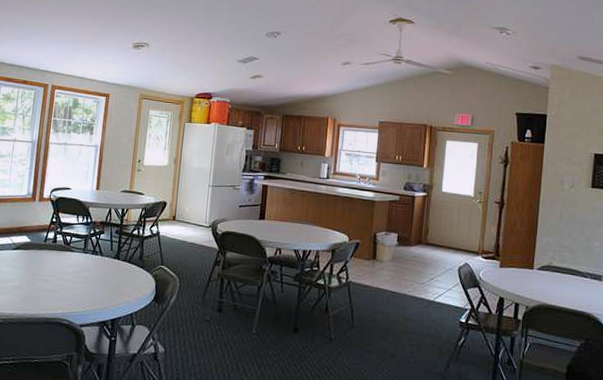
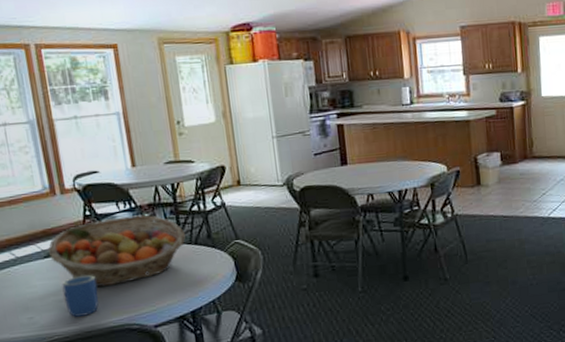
fruit basket: none [17,227,123,284] -> present [48,215,186,287]
mug: none [18,270,46,304] -> present [62,275,99,317]

